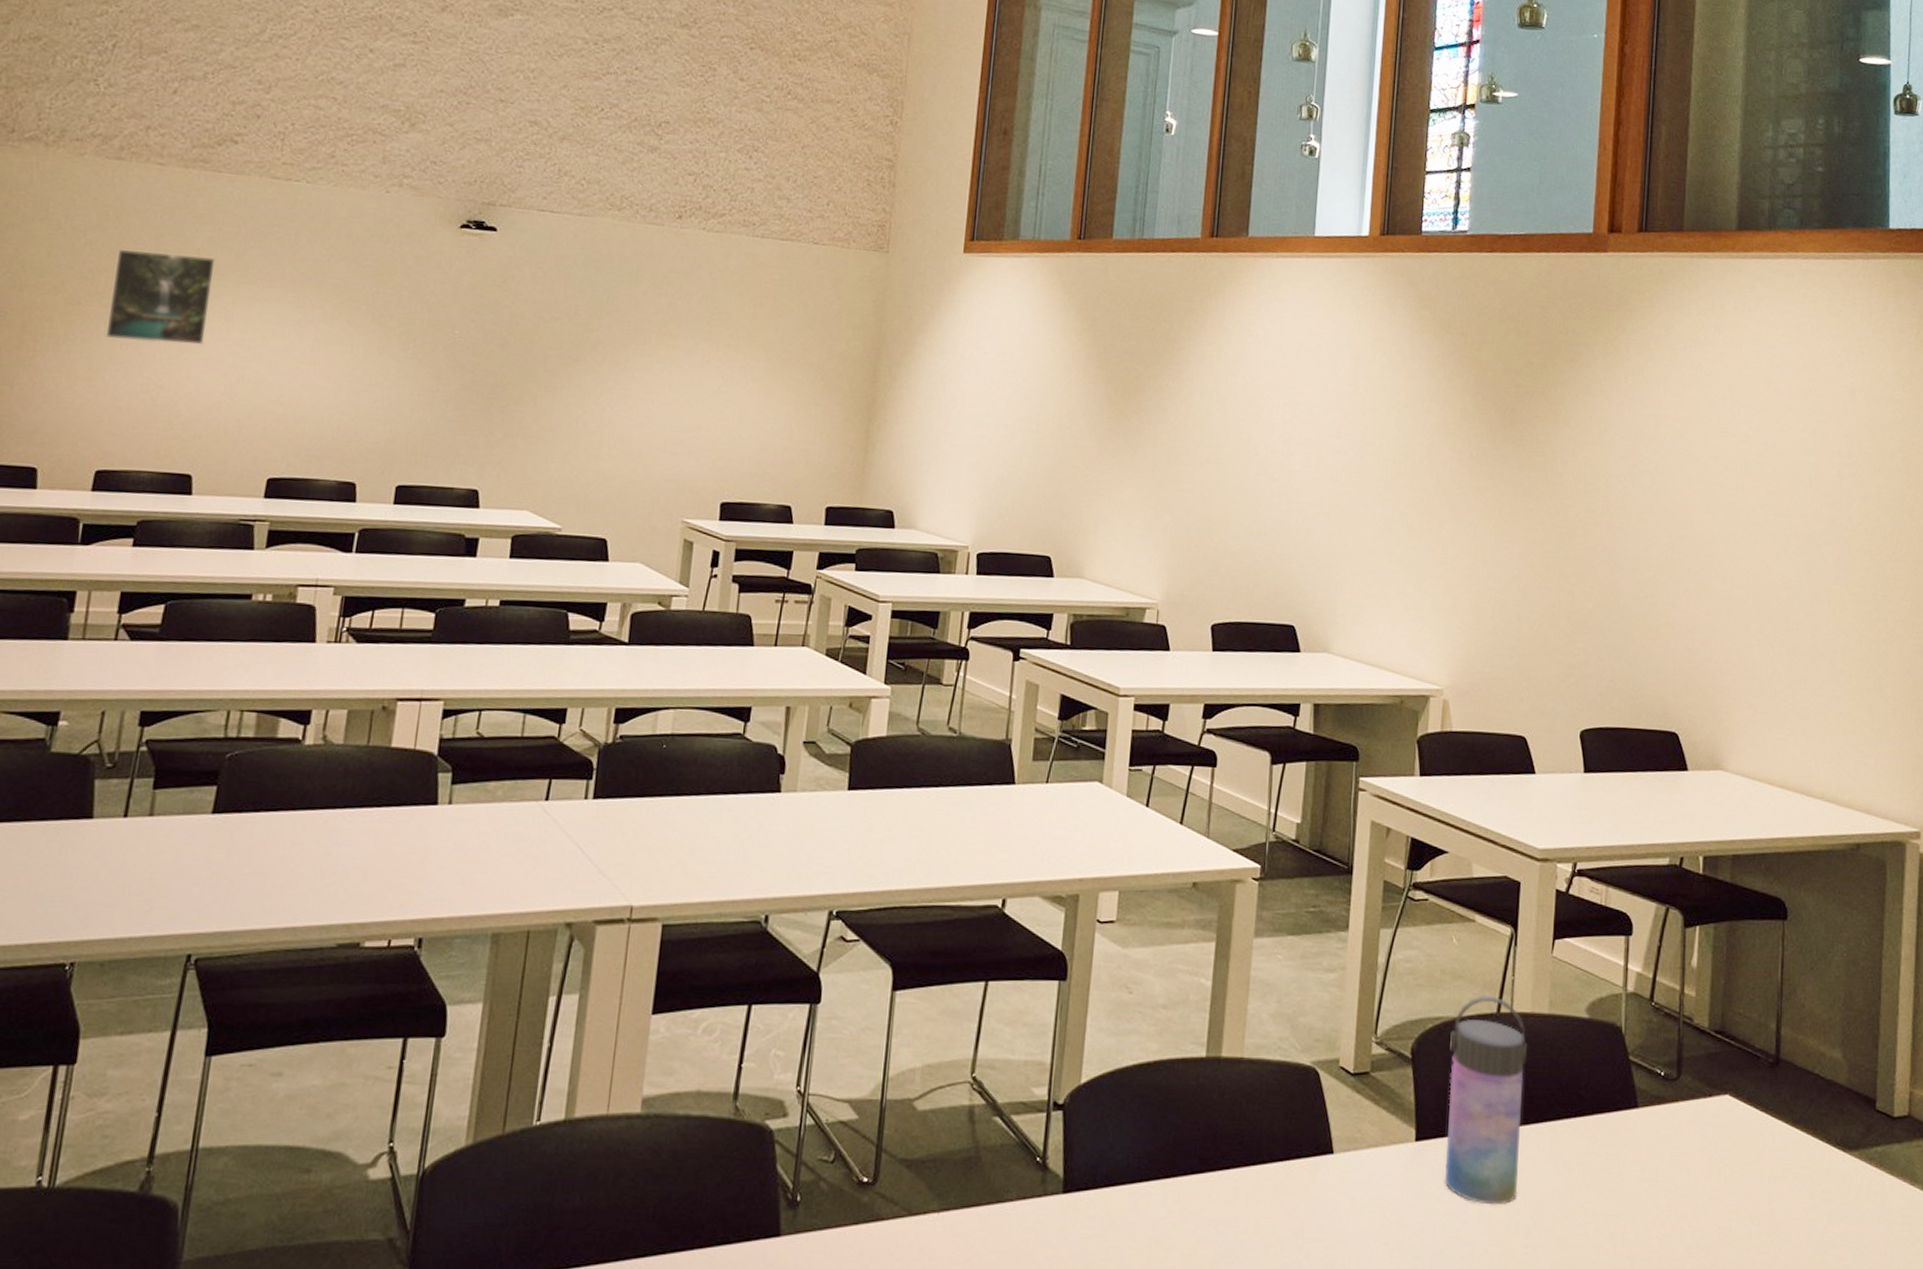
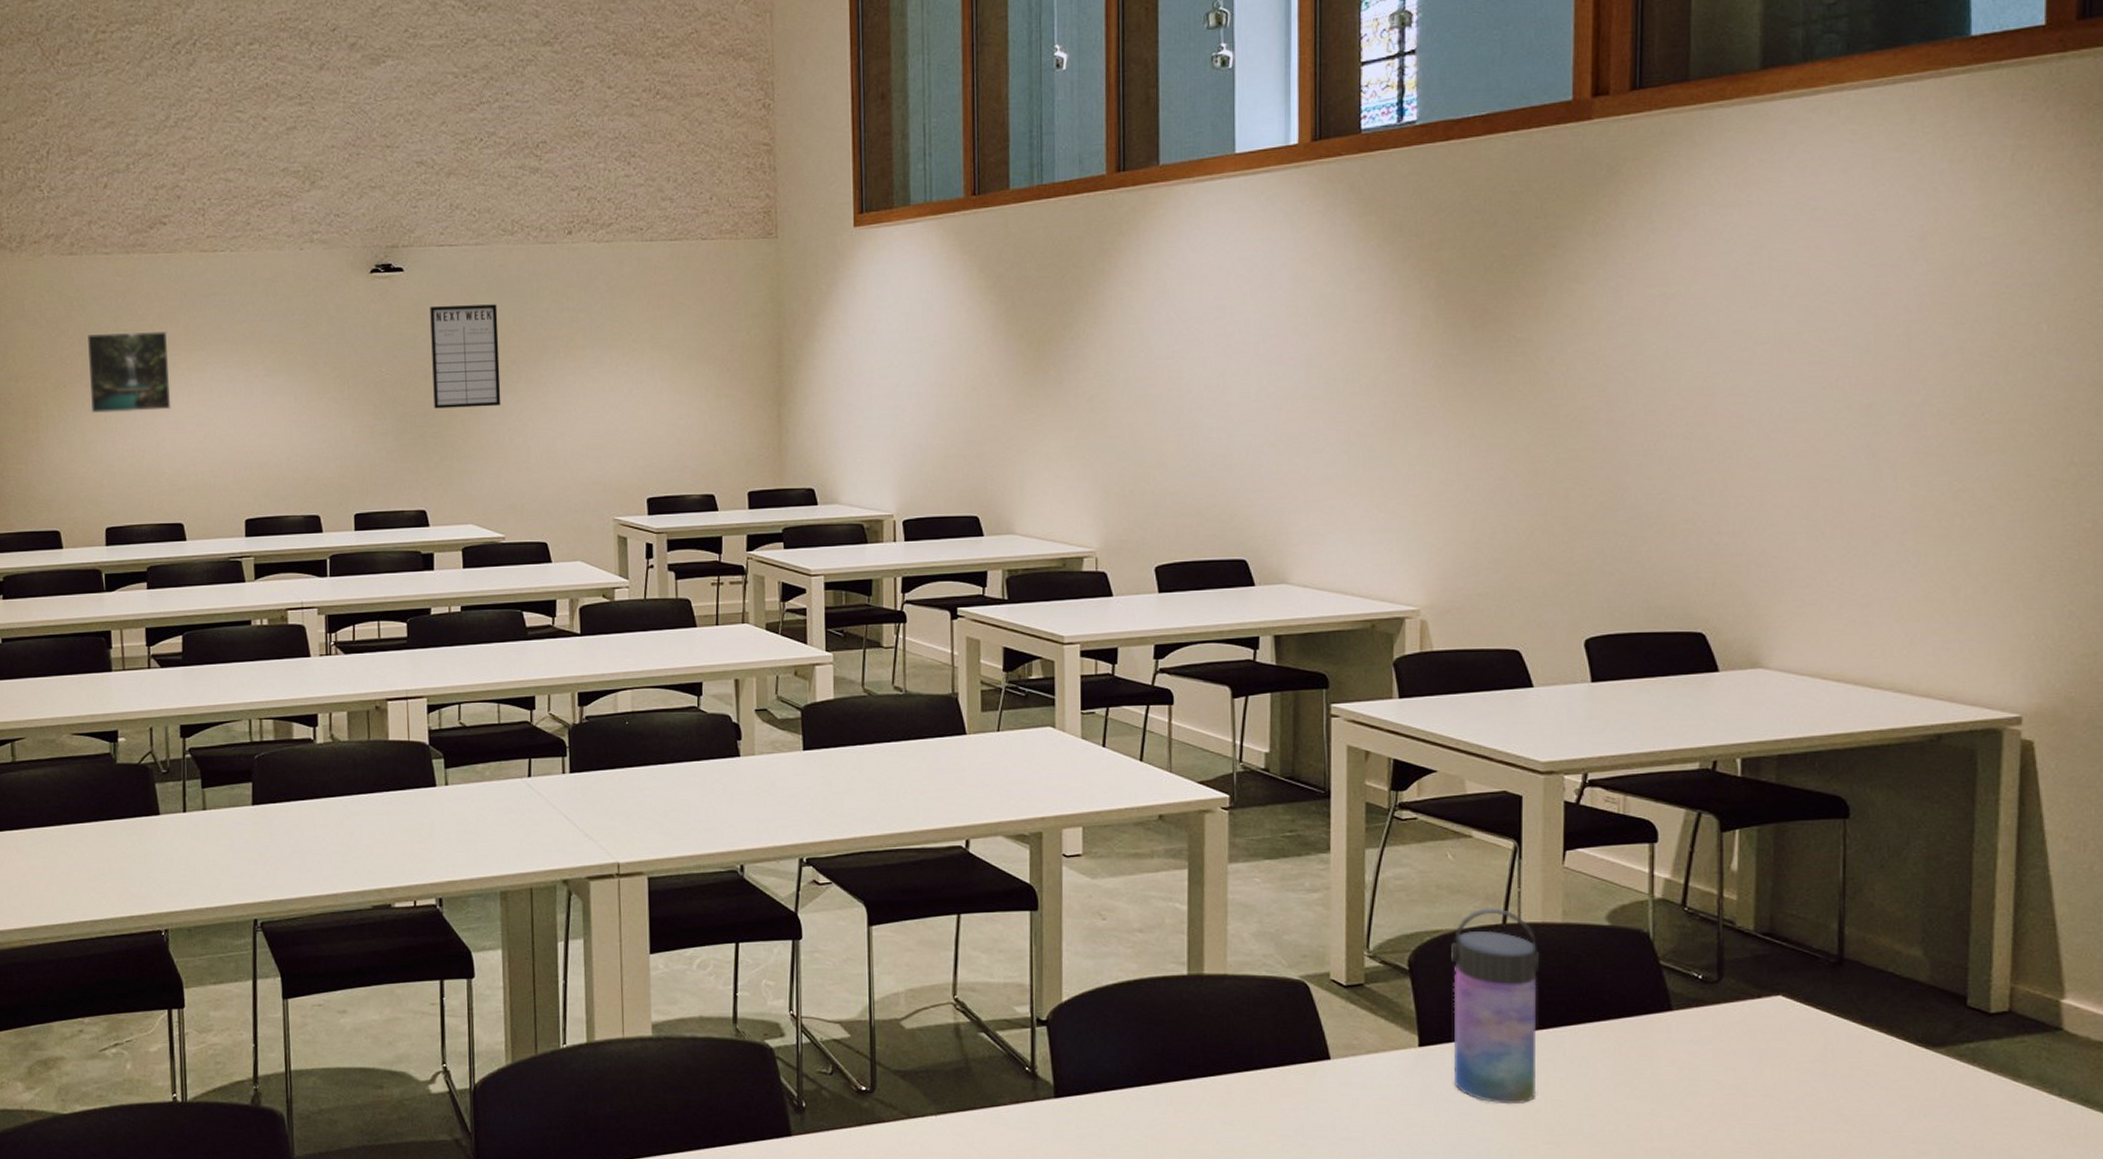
writing board: none [506,271,592,387] -> present [430,304,501,409]

